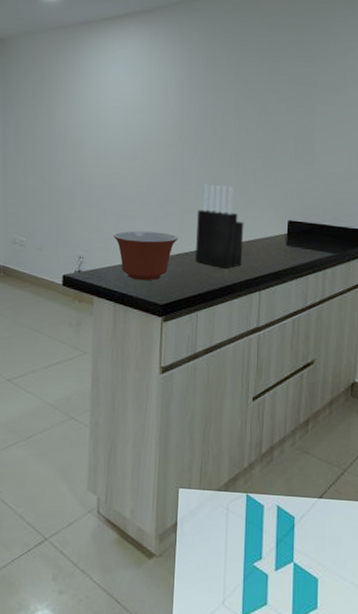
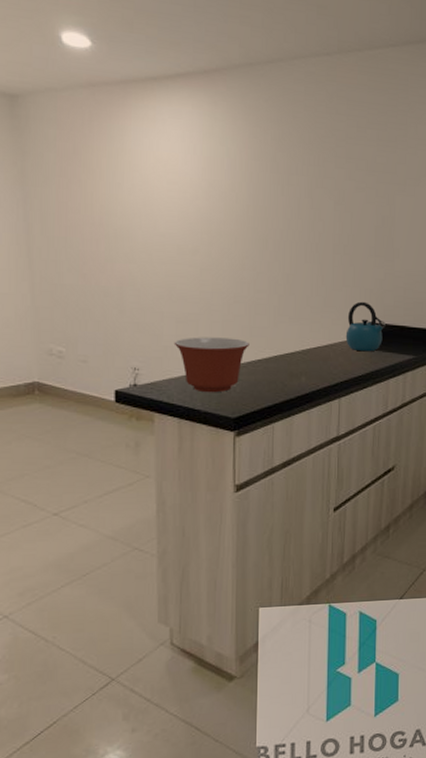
knife block: present [195,184,244,268] -> none [270,282,322,376]
kettle: none [266,201,306,248] -> present [345,301,387,352]

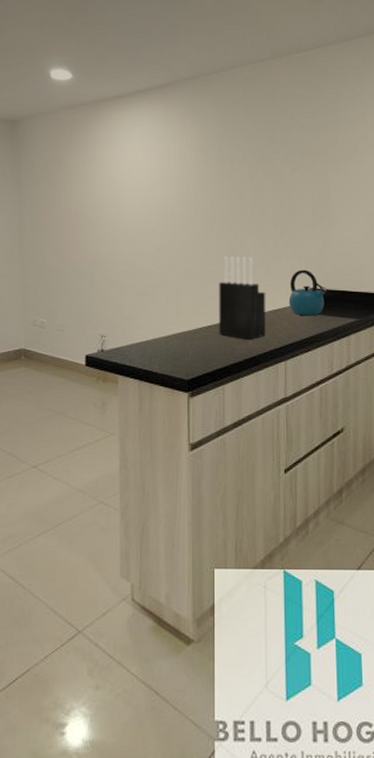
mixing bowl: present [174,337,249,393] -> none [135,306,200,357]
knife block: none [270,282,322,376] -> present [219,256,266,340]

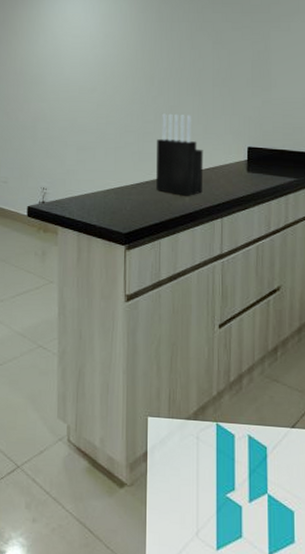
kettle: present [288,269,328,316] -> none [226,128,266,175]

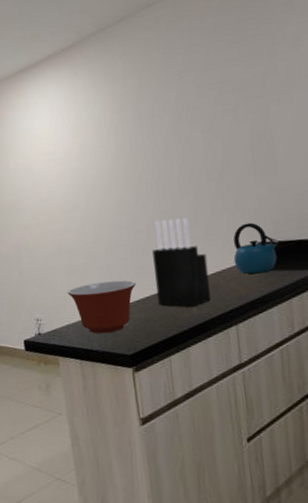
mixing bowl: none [75,161,138,210] -> present [67,280,136,334]
kettle: none [226,128,266,175] -> present [233,222,280,275]

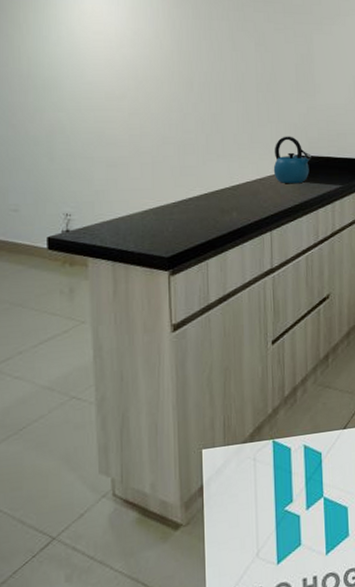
mixing bowl: present [67,280,136,334] -> none [105,178,180,234]
knife block: present [152,218,211,307] -> none [199,122,251,211]

